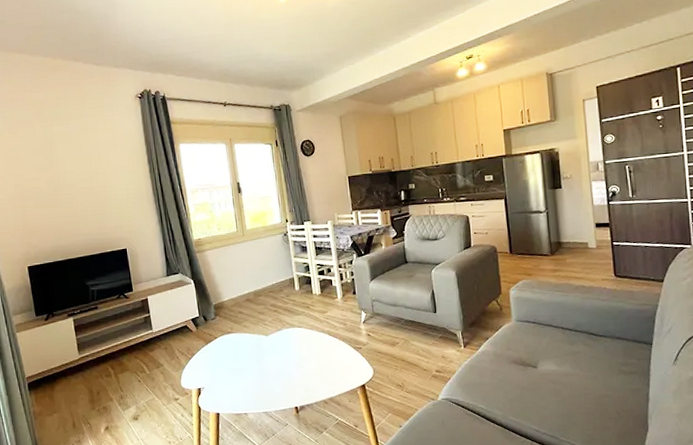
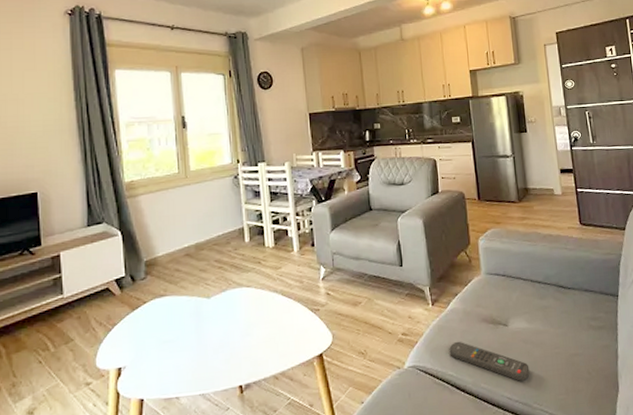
remote control: none [480,379,558,417] -> present [449,341,530,381]

